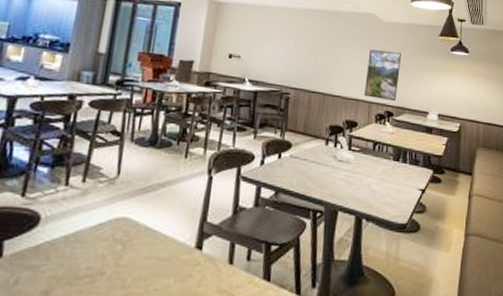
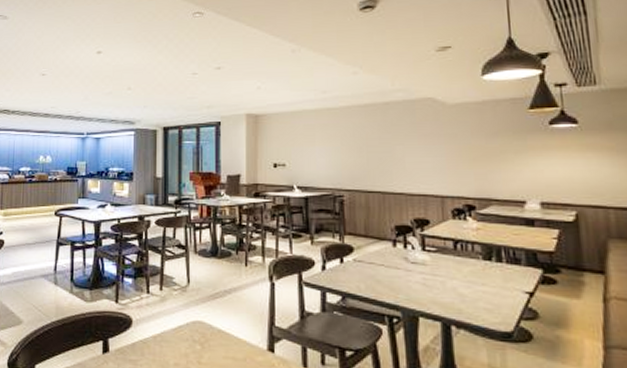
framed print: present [364,49,402,102] -> none [432,136,478,193]

